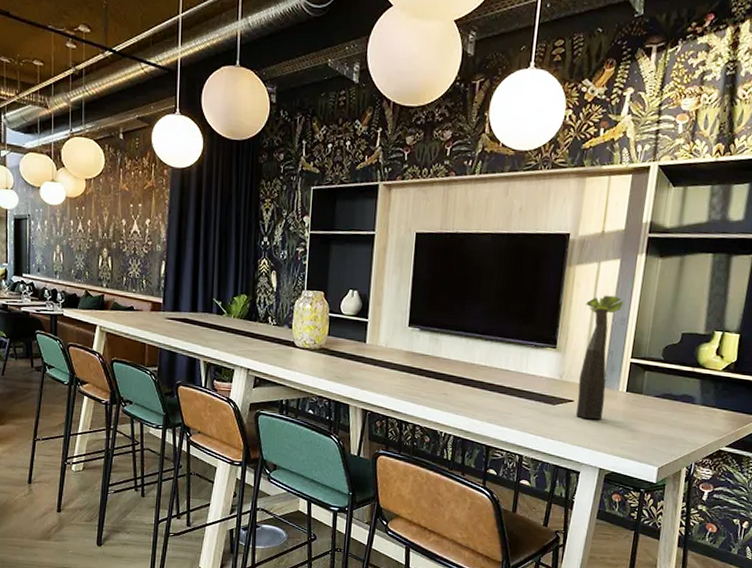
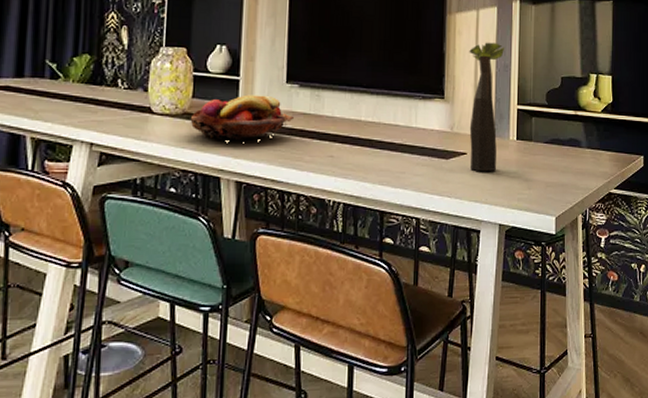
fruit basket: none [326,335,415,375] -> present [190,94,295,140]

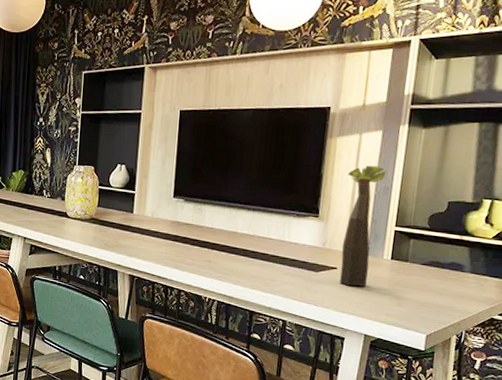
fruit basket: present [190,94,295,140] -> none [95,206,179,243]

